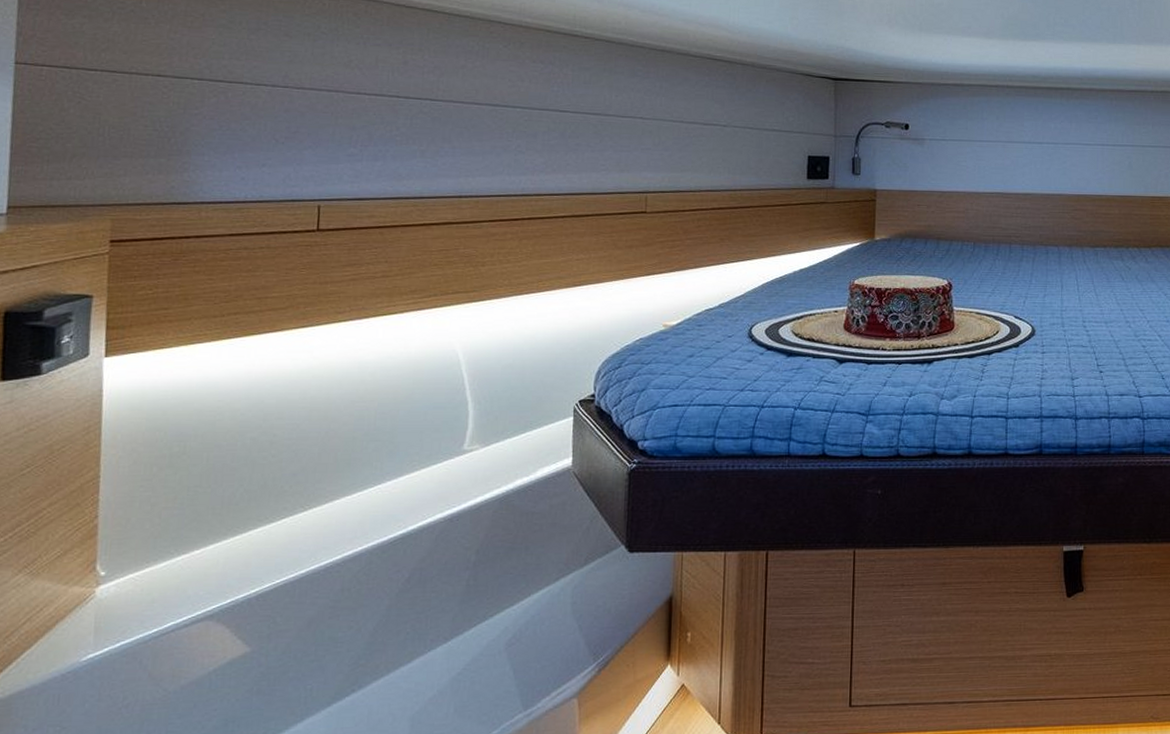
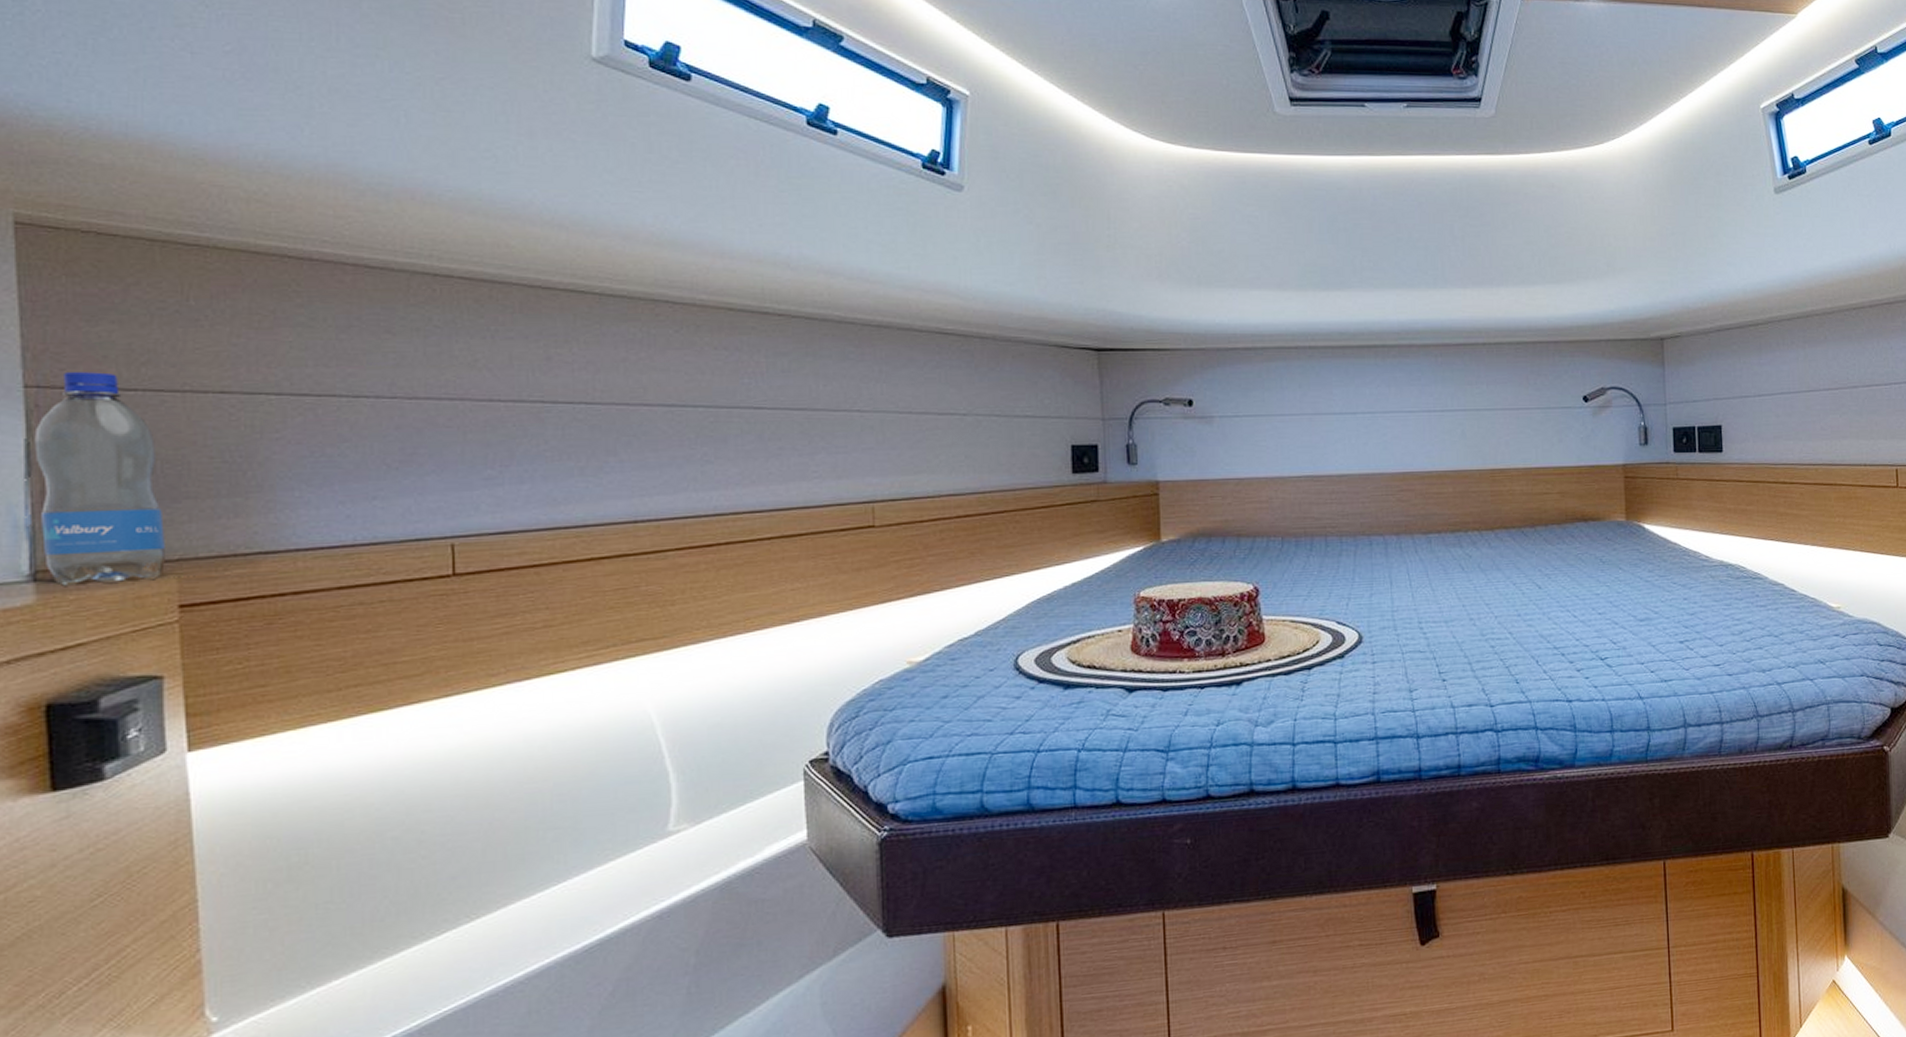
bottle: none [15,54,106,222] -> present [34,372,165,588]

